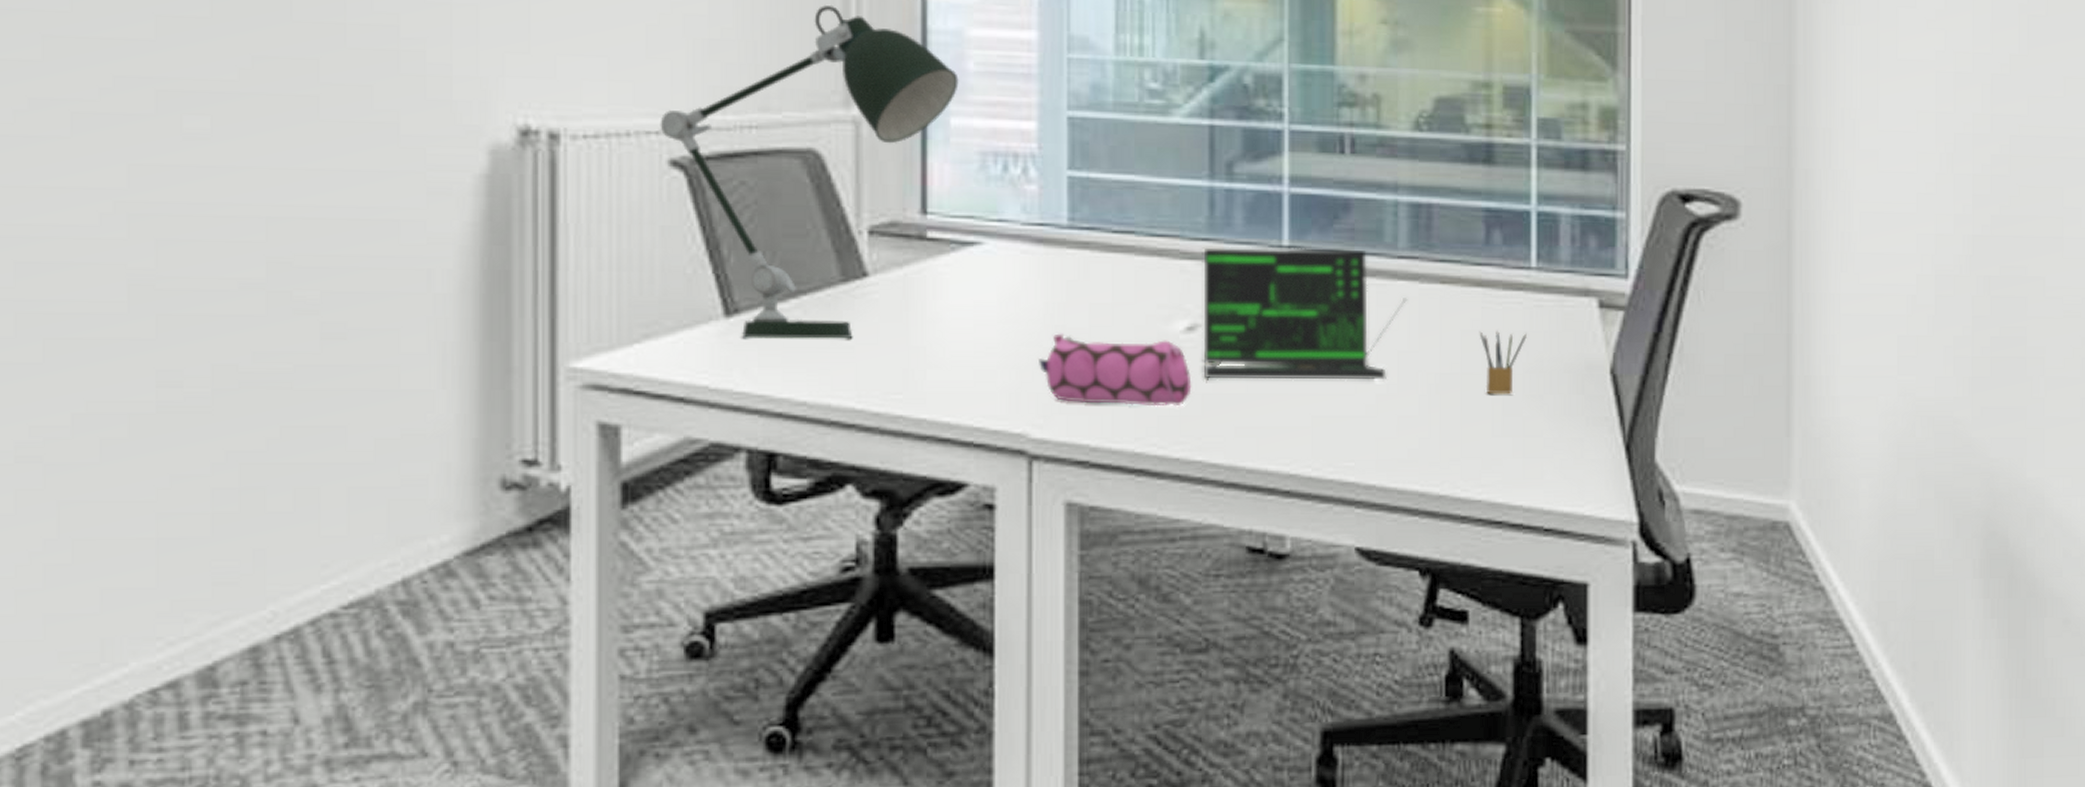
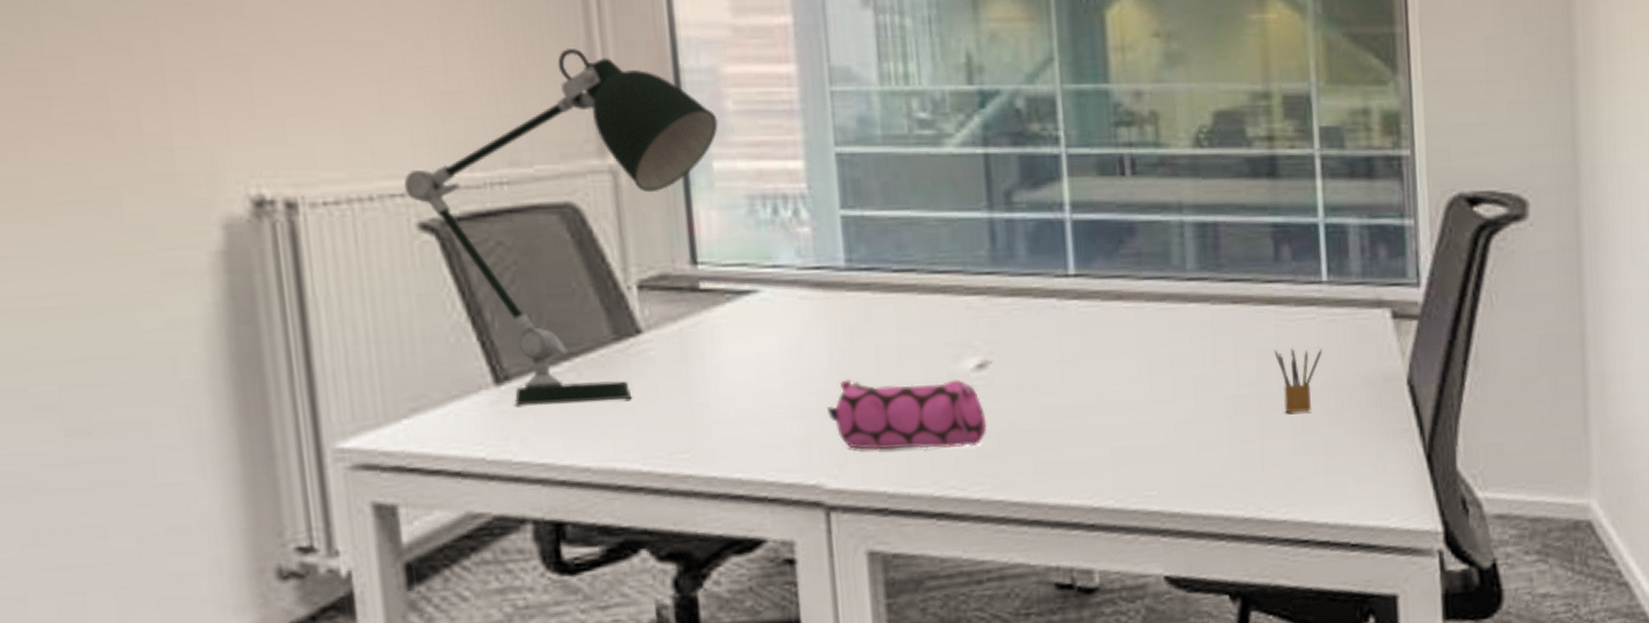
laptop: present [1203,246,1408,380] -> none [987,275,1200,417]

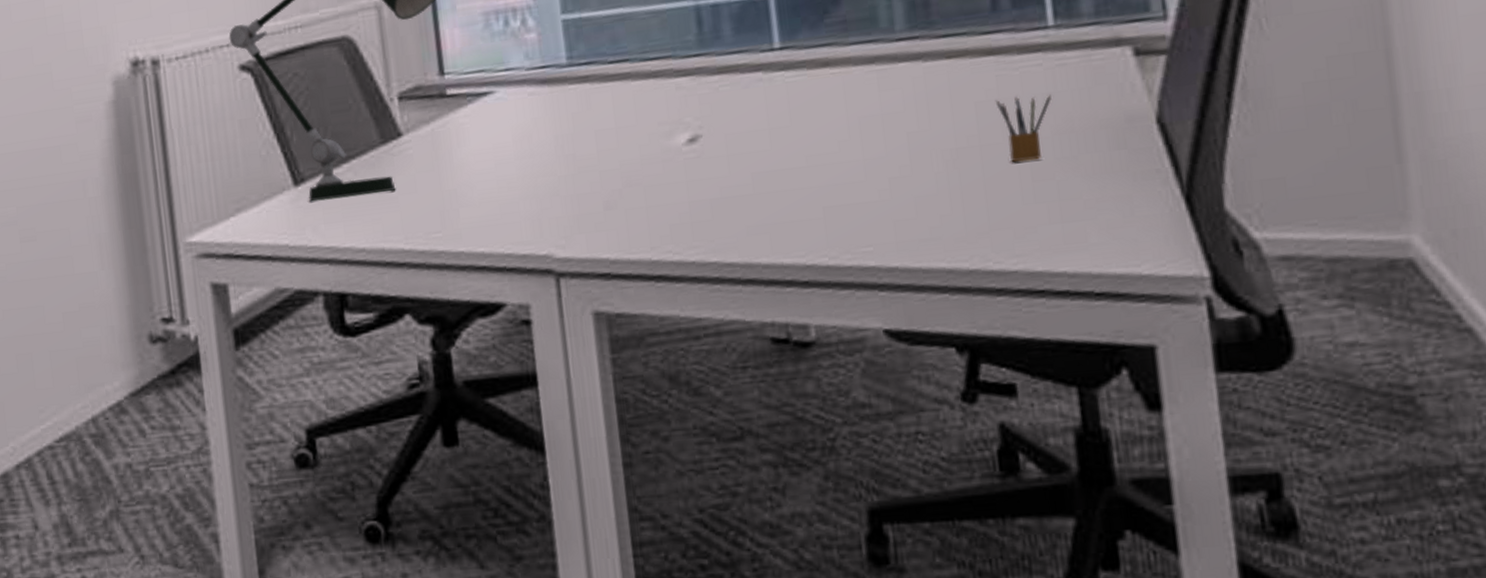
pencil case: present [827,379,987,450] -> none [555,154,700,222]

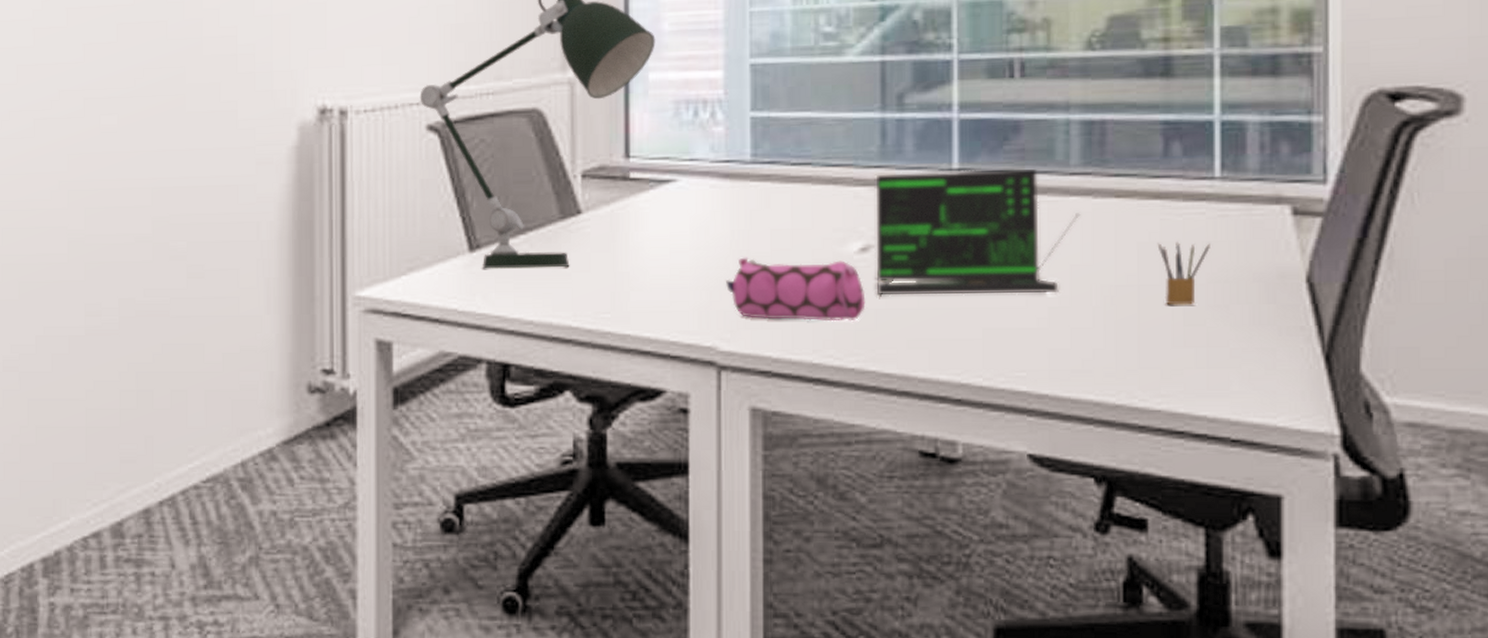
pencil case: none [555,154,700,222] -> present [726,257,866,322]
laptop: none [696,39,912,185] -> present [875,169,1081,296]

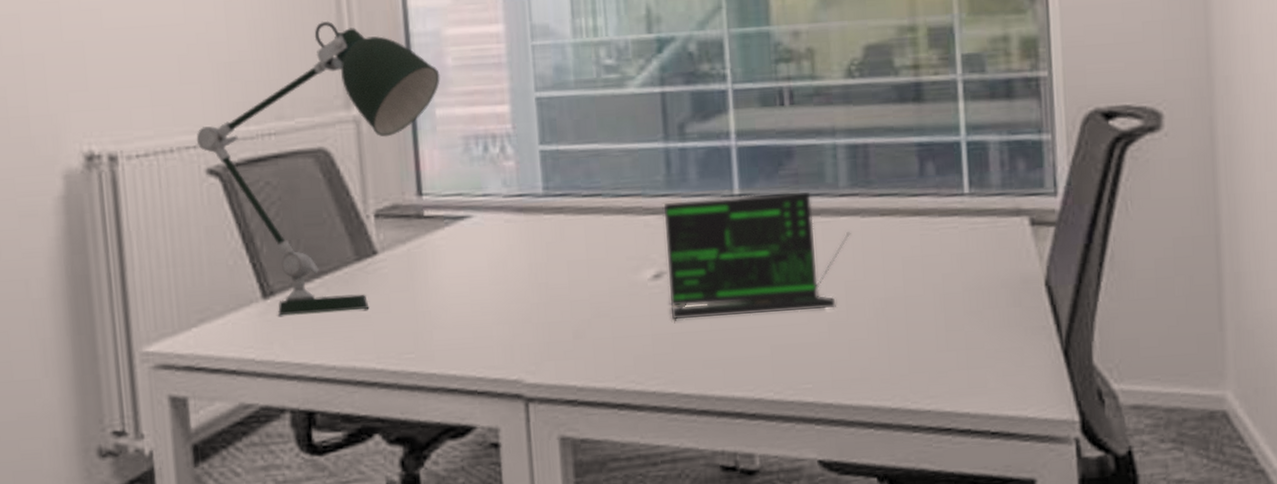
pencil case: present [726,257,866,322] -> none [527,288,662,349]
pencil box: present [1157,241,1210,305] -> none [919,254,964,314]

